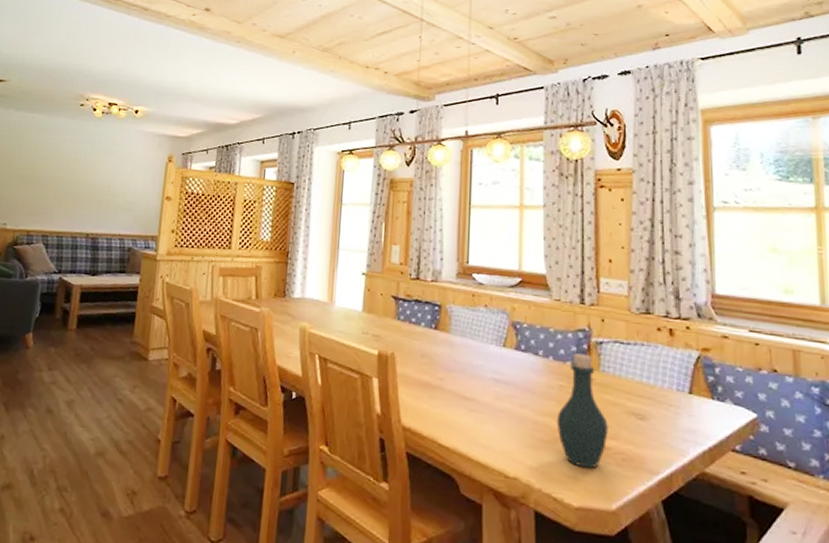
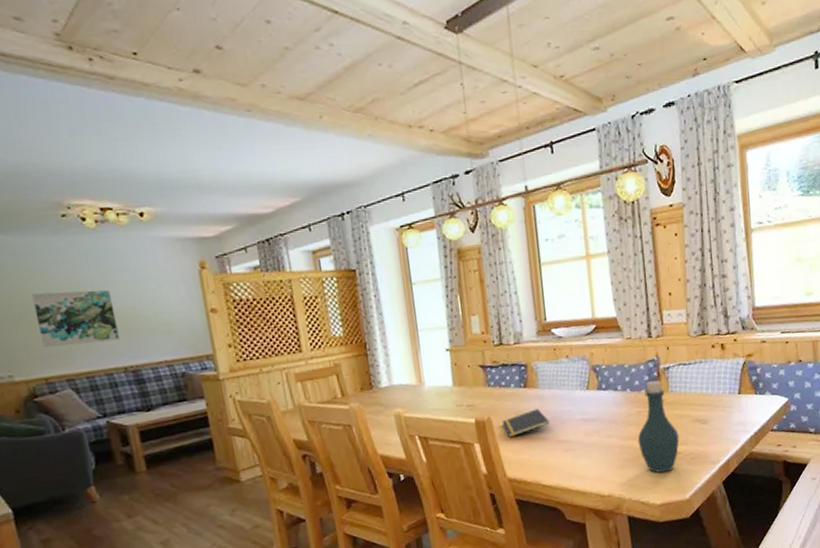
wall art: none [35,161,96,210] -> present [31,290,120,348]
notepad: none [406,355,457,381] -> present [502,408,550,438]

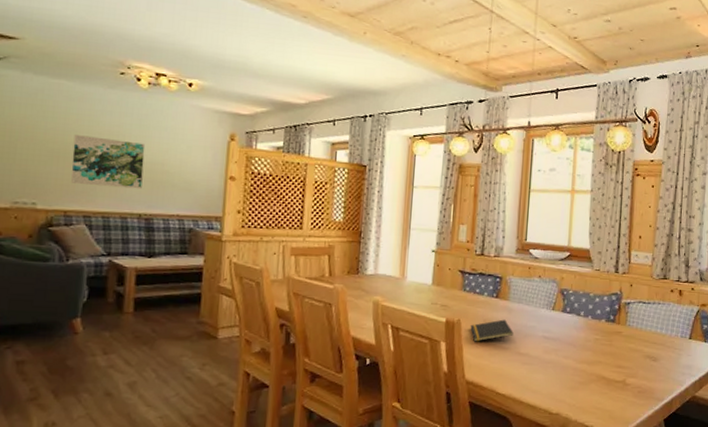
bottle: present [637,380,679,473] -> none [591,313,630,401]

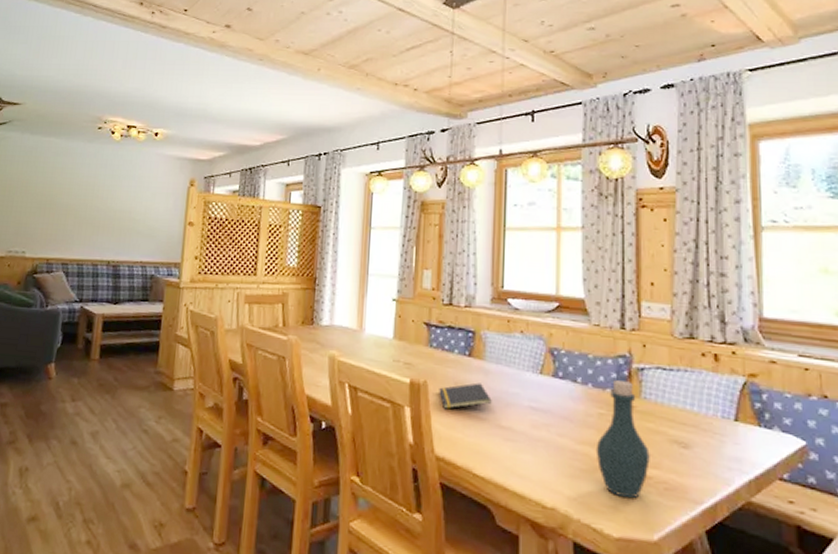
wall art: present [71,135,146,189] -> none [54,187,116,237]
bottle: none [591,313,630,401] -> present [596,380,650,499]

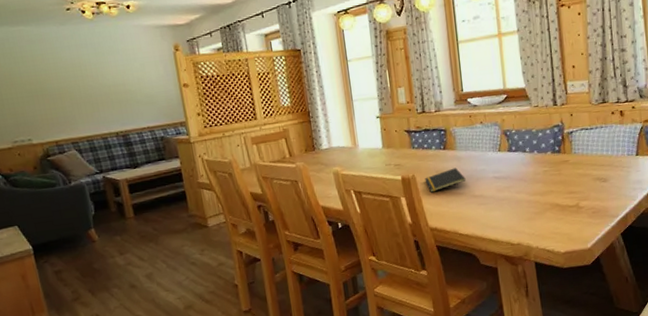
bottle: present [596,380,650,499] -> none [544,143,582,225]

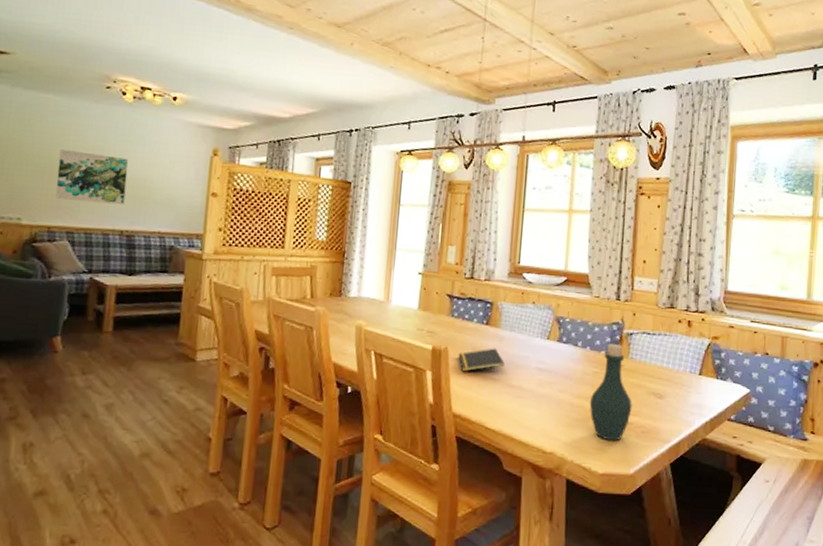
wall art: none [44,69,112,117] -> present [56,150,129,205]
bottle: none [544,143,582,225] -> present [589,344,632,441]

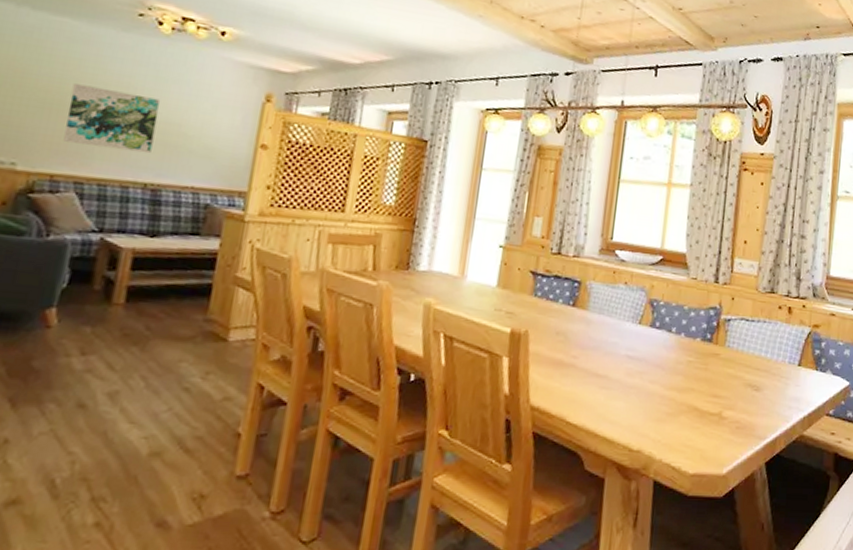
notepad: present [458,348,505,372] -> none [539,332,591,359]
bottle: present [589,344,632,441] -> none [681,330,728,438]

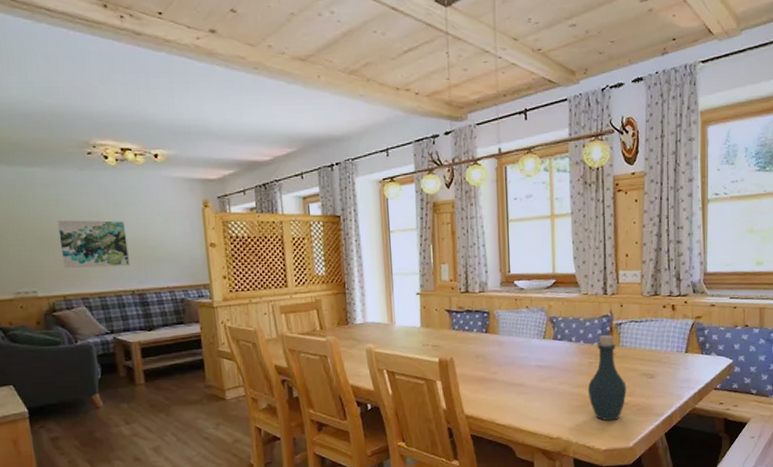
bottle: none [681,330,728,438] -> present [587,335,627,421]

